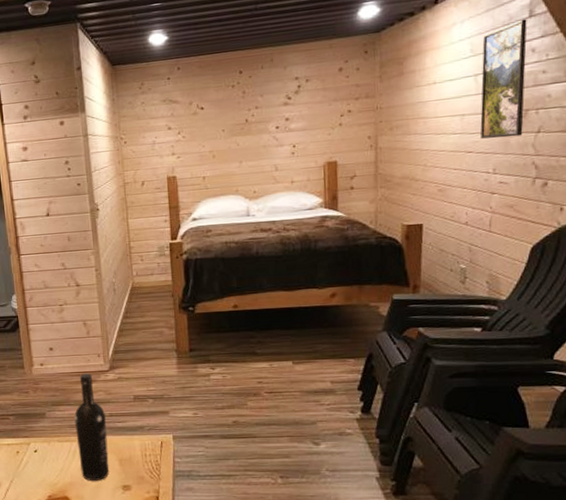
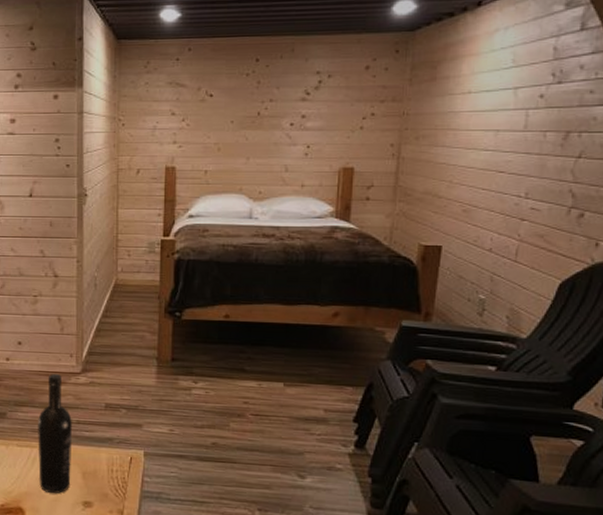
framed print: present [480,19,527,139] -> none [515,32,578,160]

